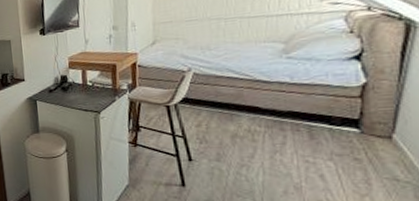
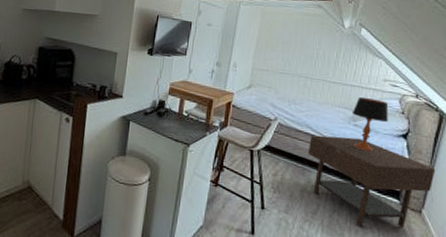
side table: none [233,71,407,164] -> present [308,134,436,229]
table lamp: none [282,23,332,84] -> present [351,96,389,152]

